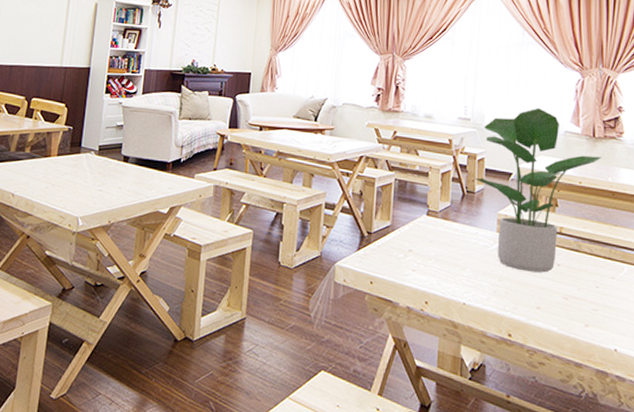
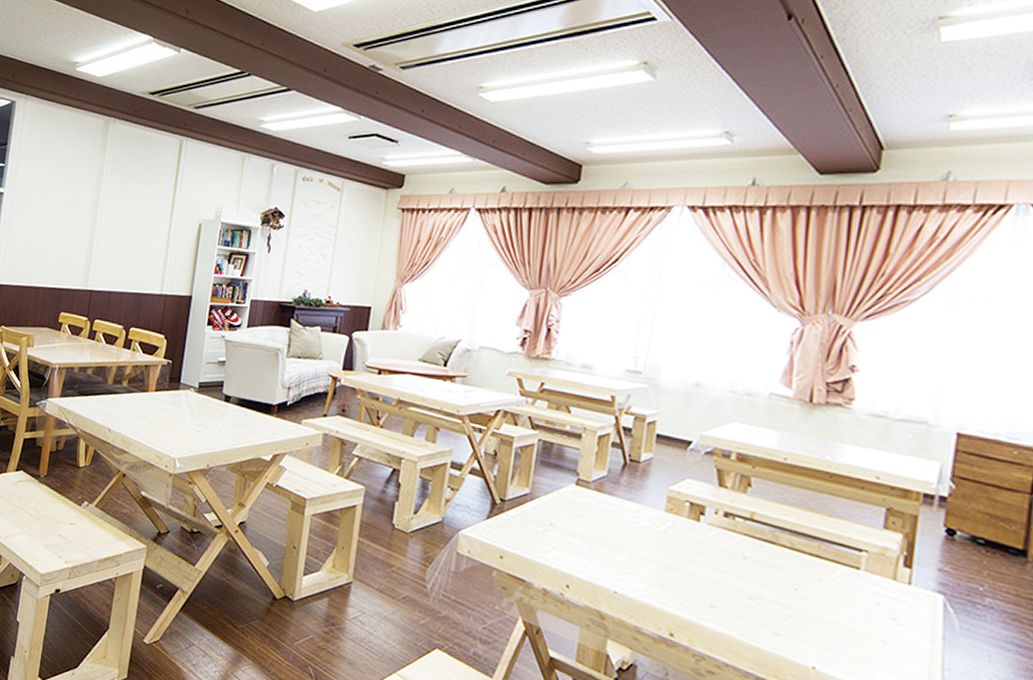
potted plant: present [475,108,602,273] -> none [641,362,820,566]

